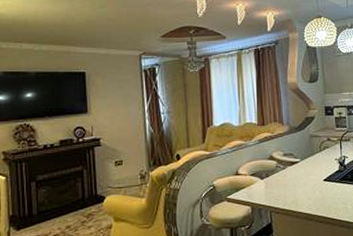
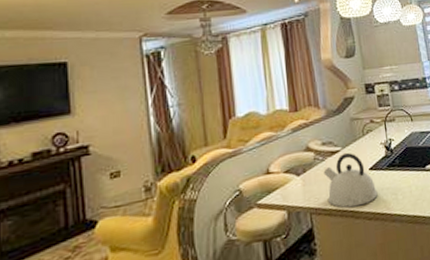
kettle: none [283,164,330,211] -> present [323,152,378,208]

